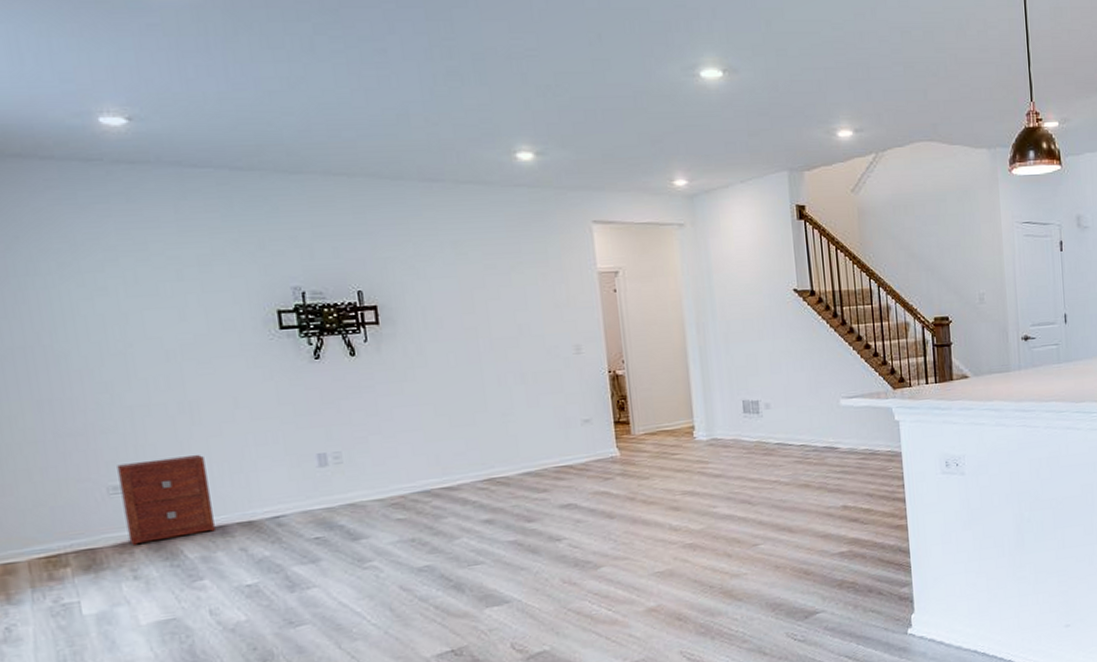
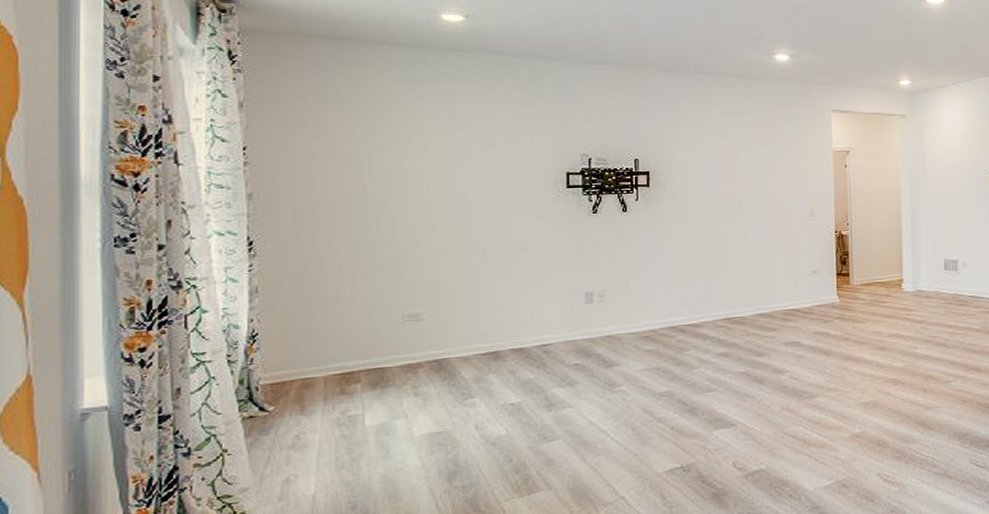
nightstand: present [117,455,215,545] -> none [414,290,490,366]

